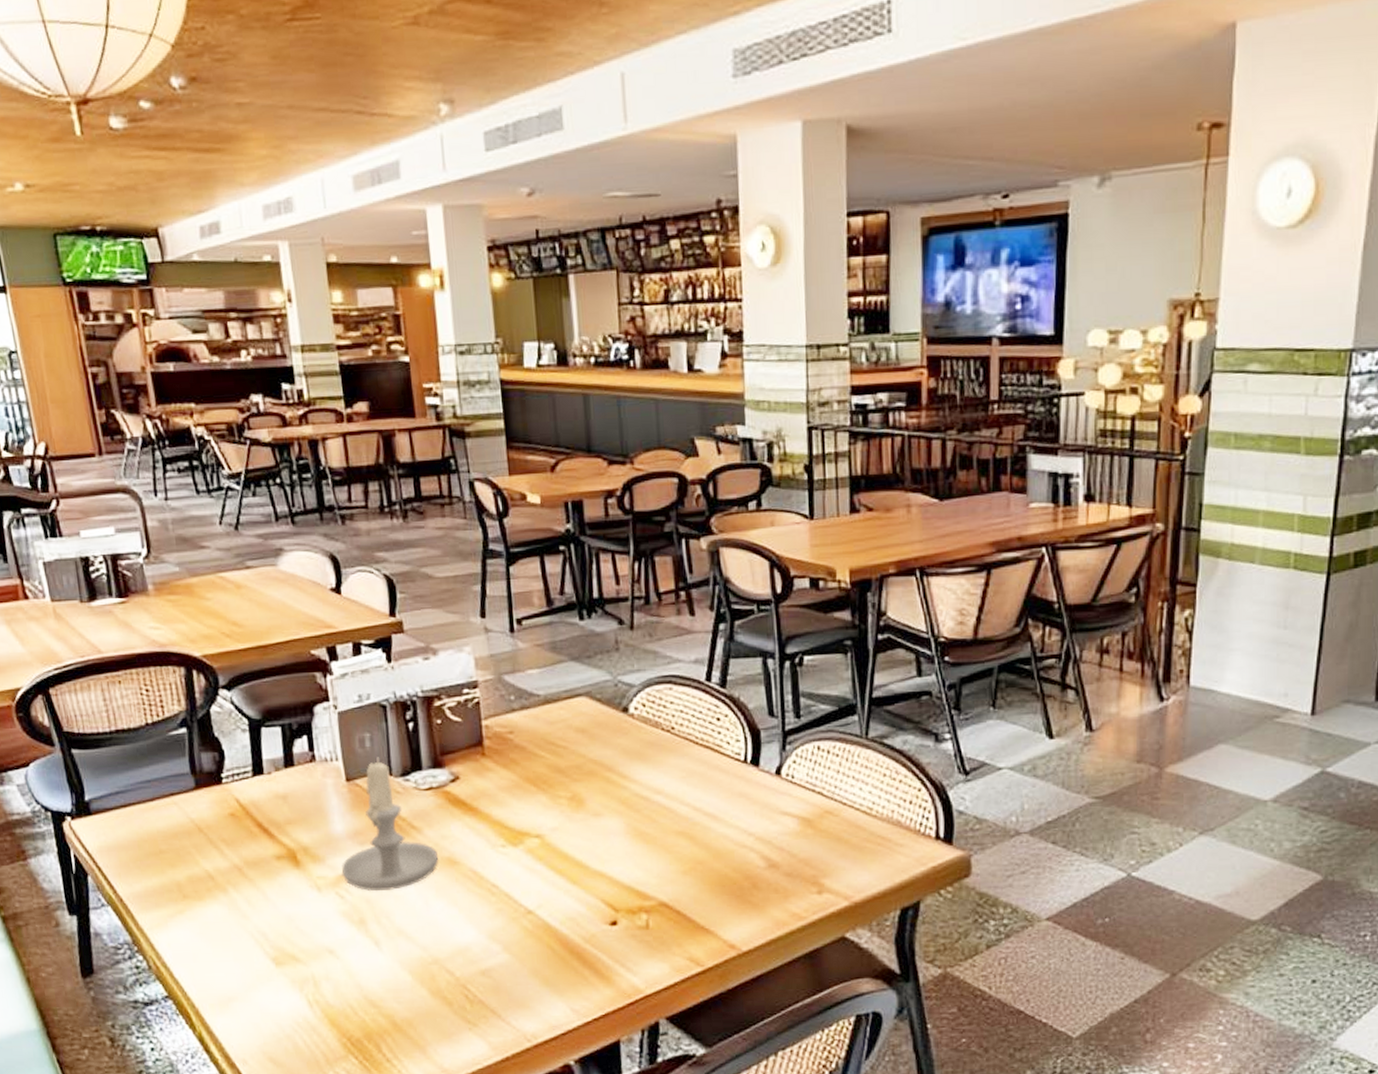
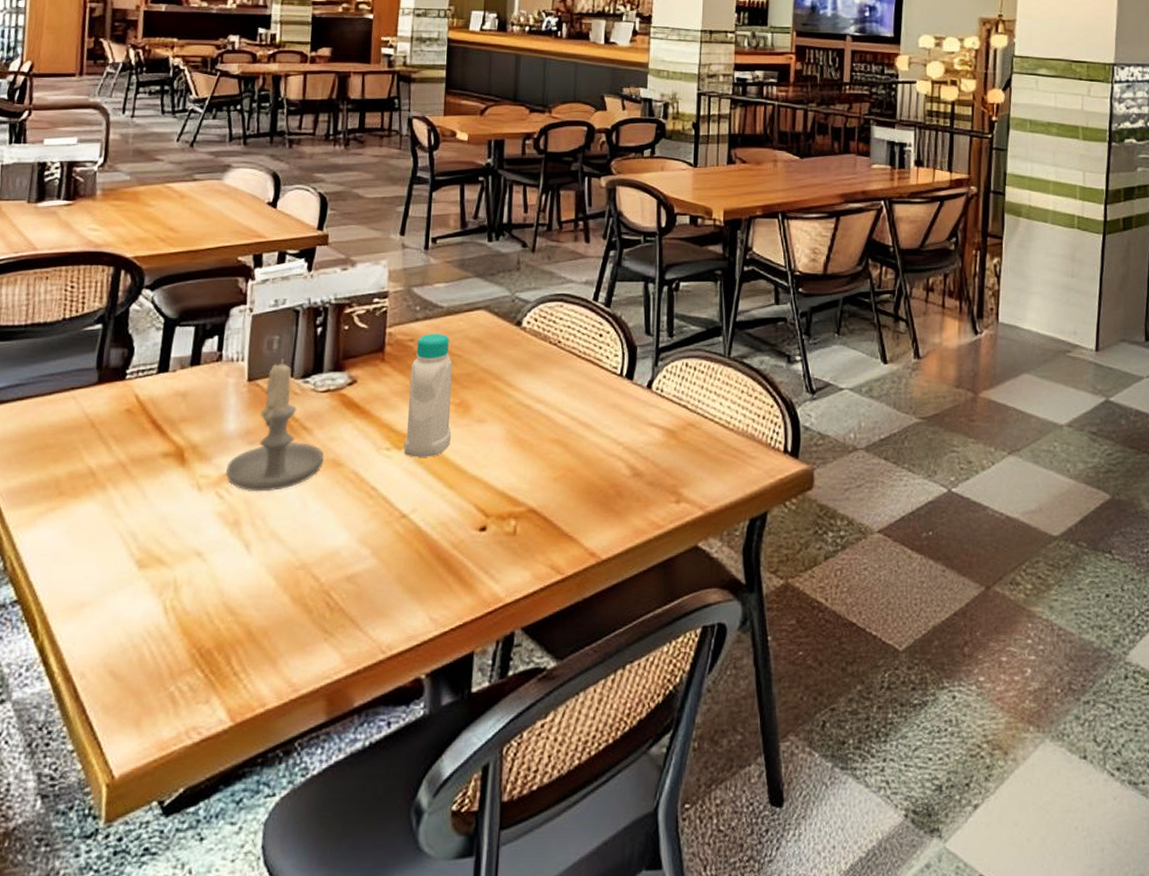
bottle: none [514,723,568,854] -> present [404,333,453,457]

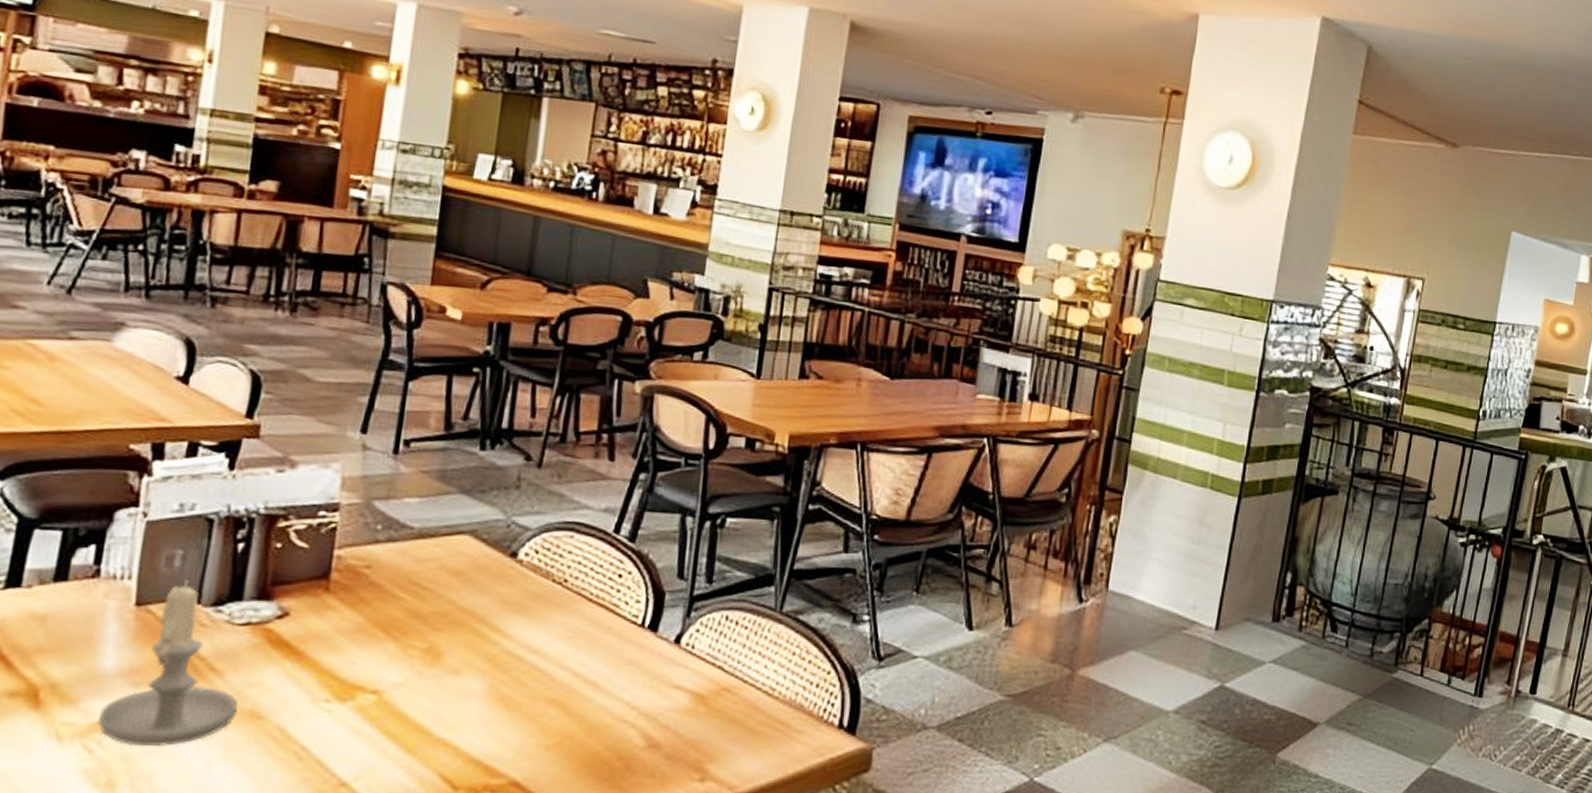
bottle: present [404,333,453,457] -> none [348,559,422,713]

